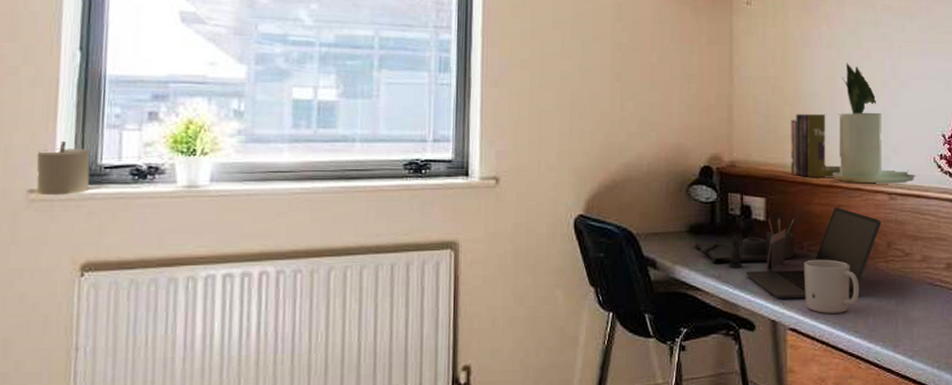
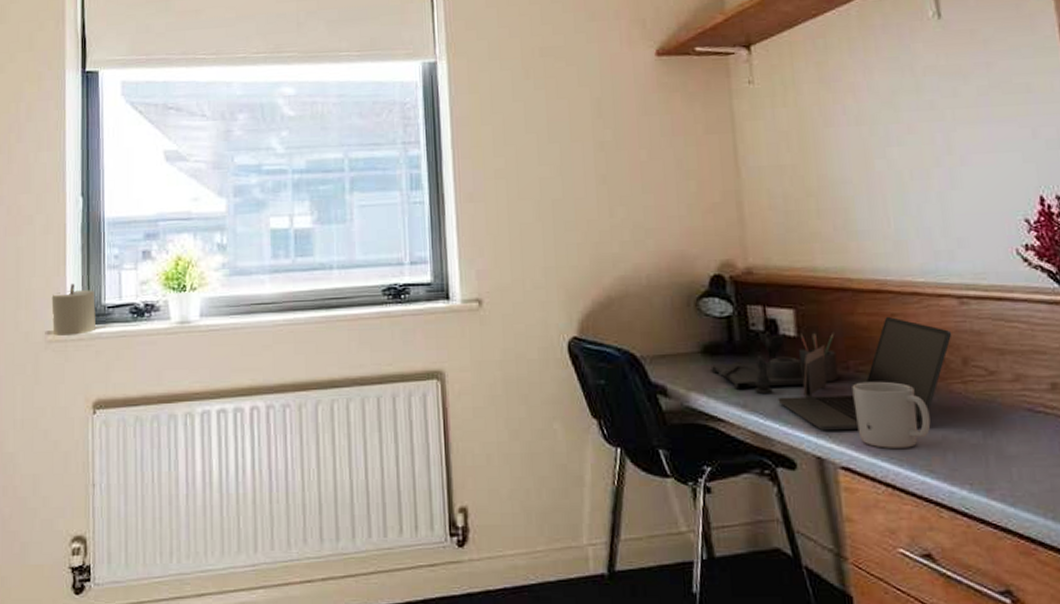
books: present [790,113,841,178] -> none [817,203,890,283]
planter: present [833,63,916,184] -> none [879,140,994,286]

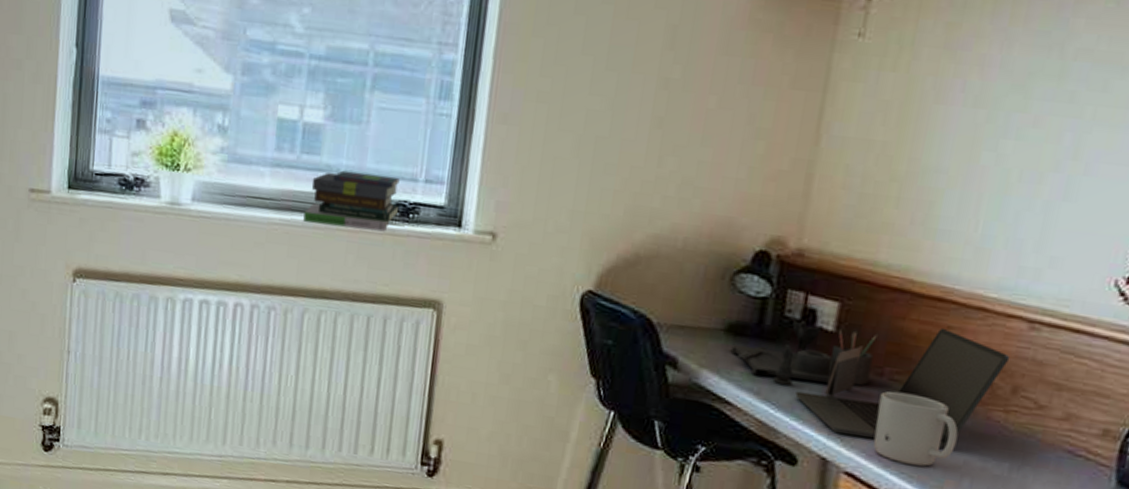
candle: present [51,283,97,337] -> none [36,141,83,199]
books: none [305,264,390,320] -> present [303,170,400,232]

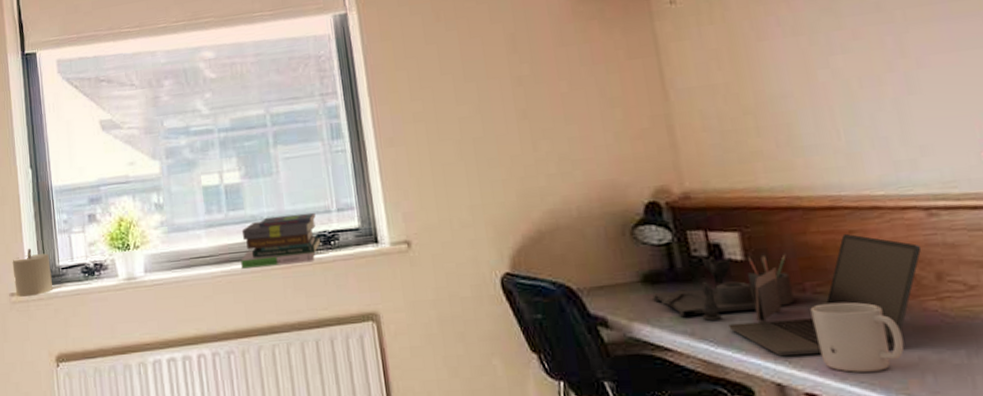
candle: none [36,141,83,199] -> present [12,248,54,298]

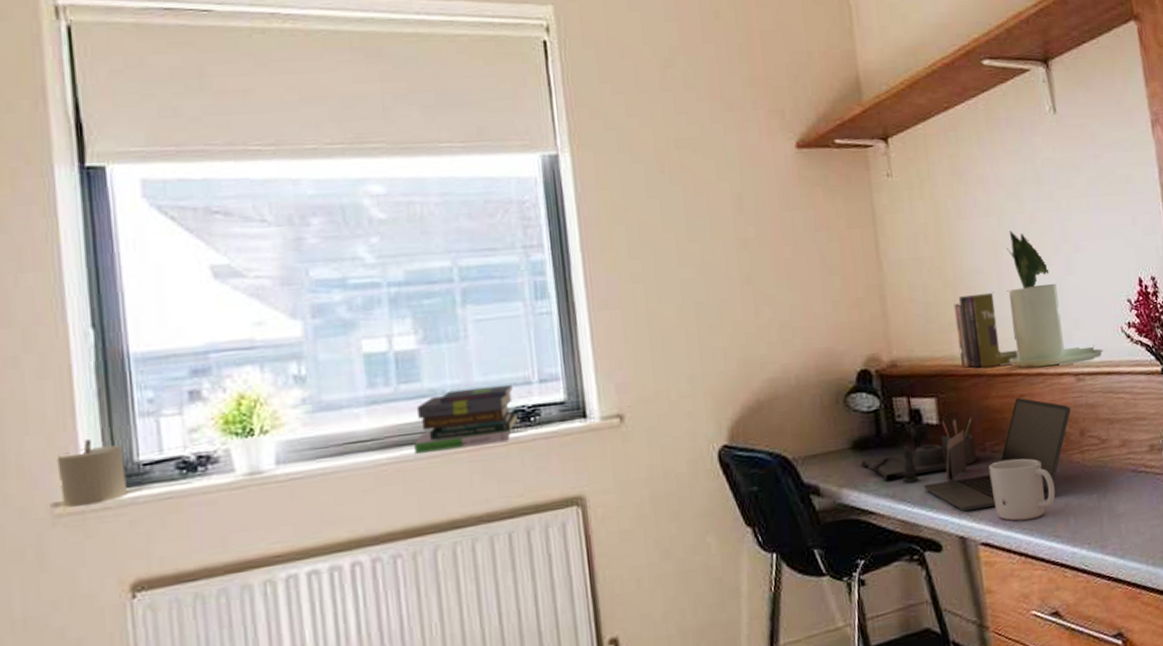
books: none [756,115,844,202] -> present [953,290,1018,369]
planter: none [822,49,966,201] -> present [1006,230,1104,368]

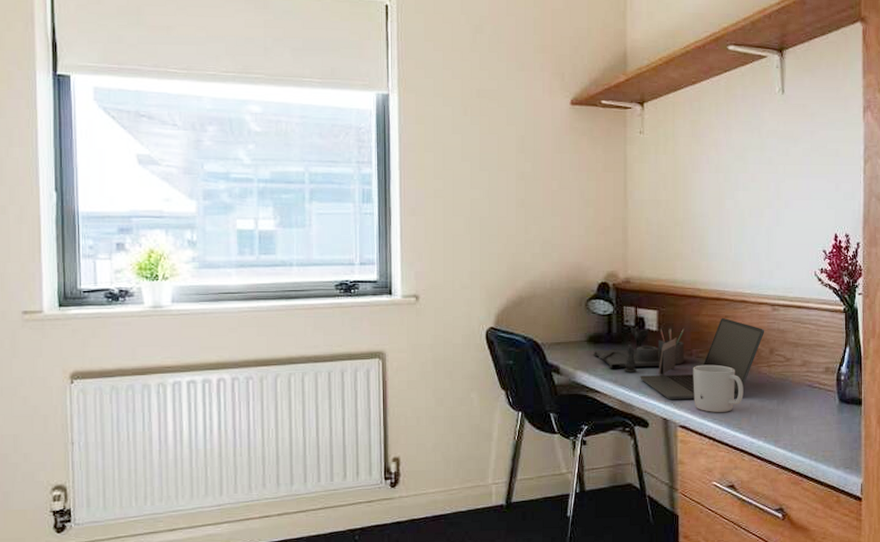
candle: present [56,438,129,508] -> none [27,269,73,316]
books: present [414,384,517,455] -> none [267,263,342,308]
books: present [953,290,1018,369] -> none [680,233,728,292]
planter: present [1006,230,1104,368] -> none [720,186,798,296]

